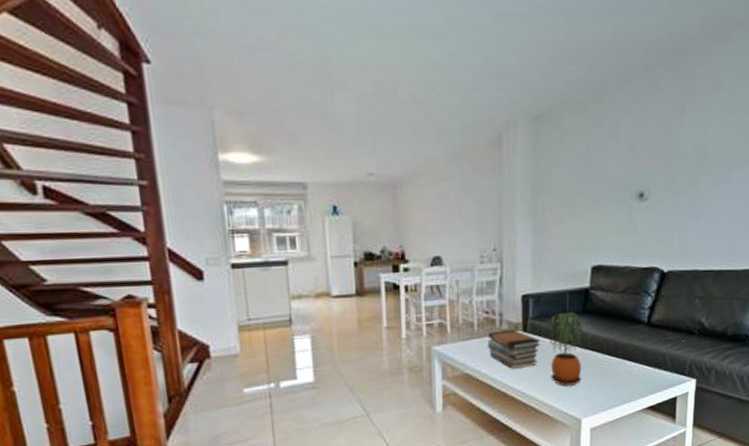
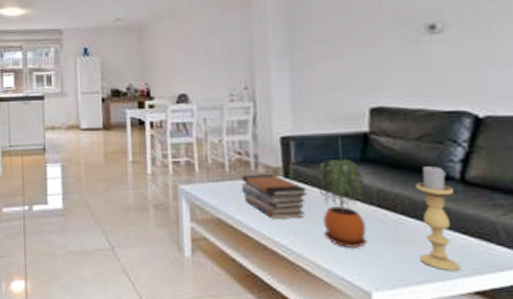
candle holder: none [615,313,642,395] -> present [416,166,461,272]

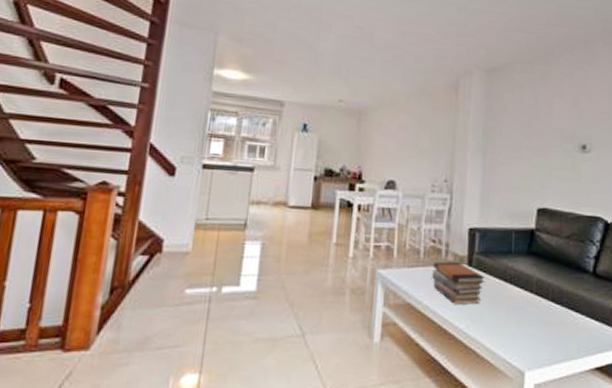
potted plant: present [318,158,371,248] -> none [493,250,531,331]
candle holder: present [416,166,461,272] -> none [561,261,588,351]

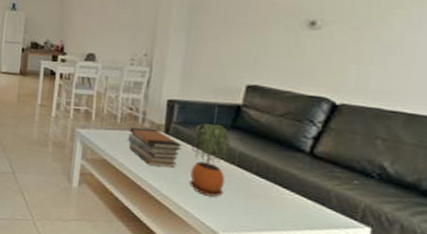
potted plant: none [493,250,531,331] -> present [189,123,232,197]

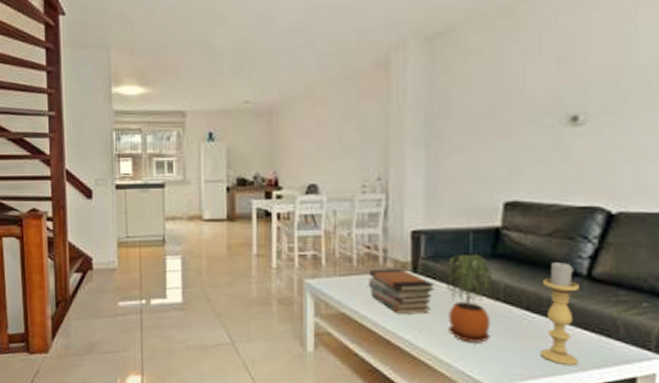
candle holder: none [262,138,302,225] -> present [539,262,579,366]

